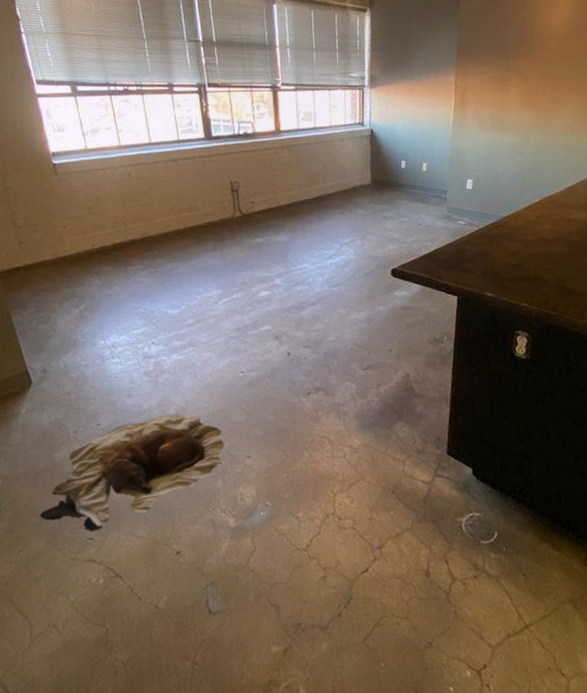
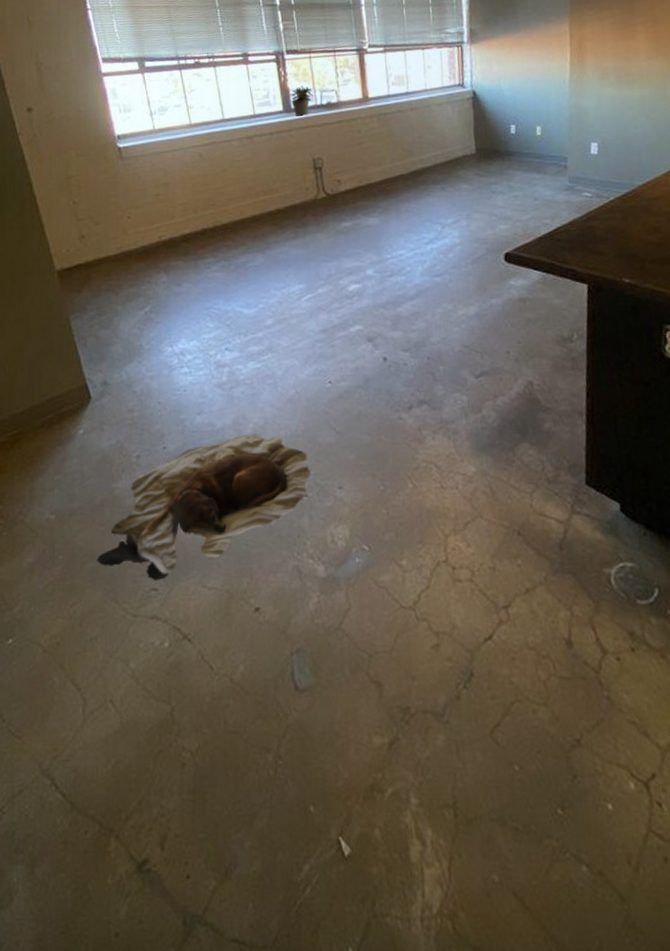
potted plant: none [210,116,232,144] -> present [289,85,313,116]

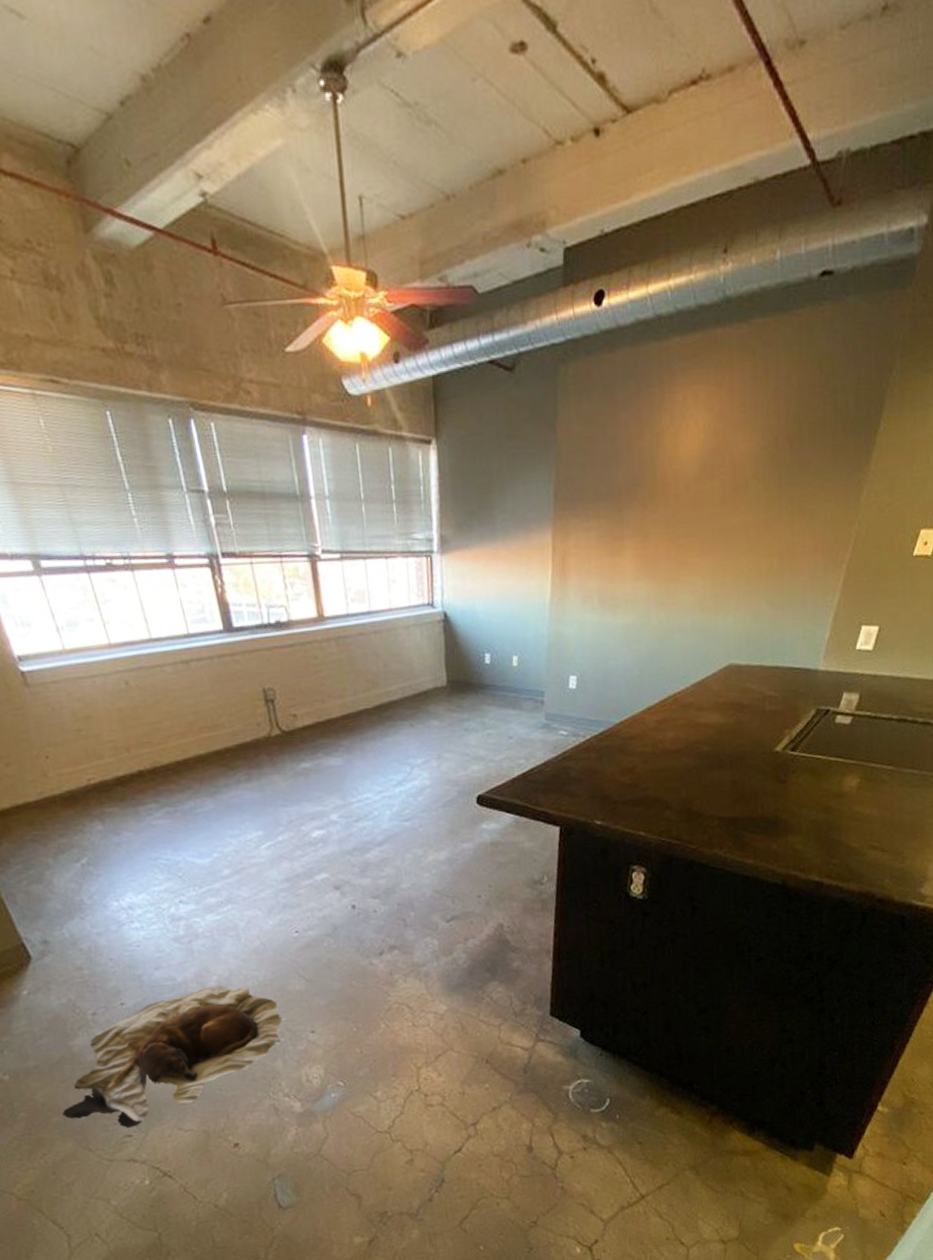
potted plant: present [289,85,313,116] -> none [229,598,258,637]

